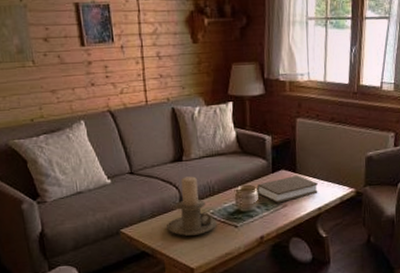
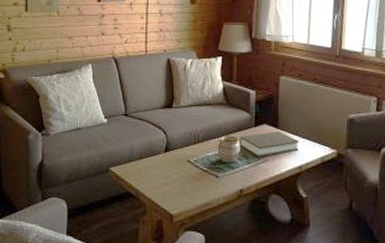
candle holder: present [167,176,217,236] -> none [152,123,199,181]

